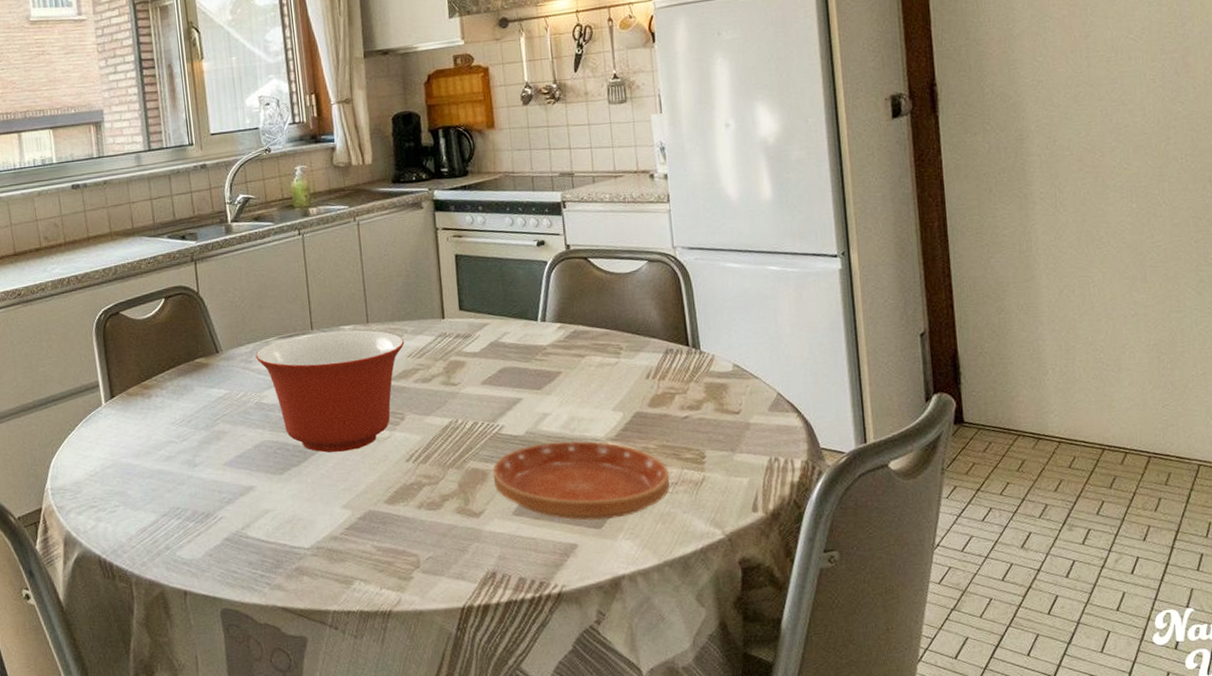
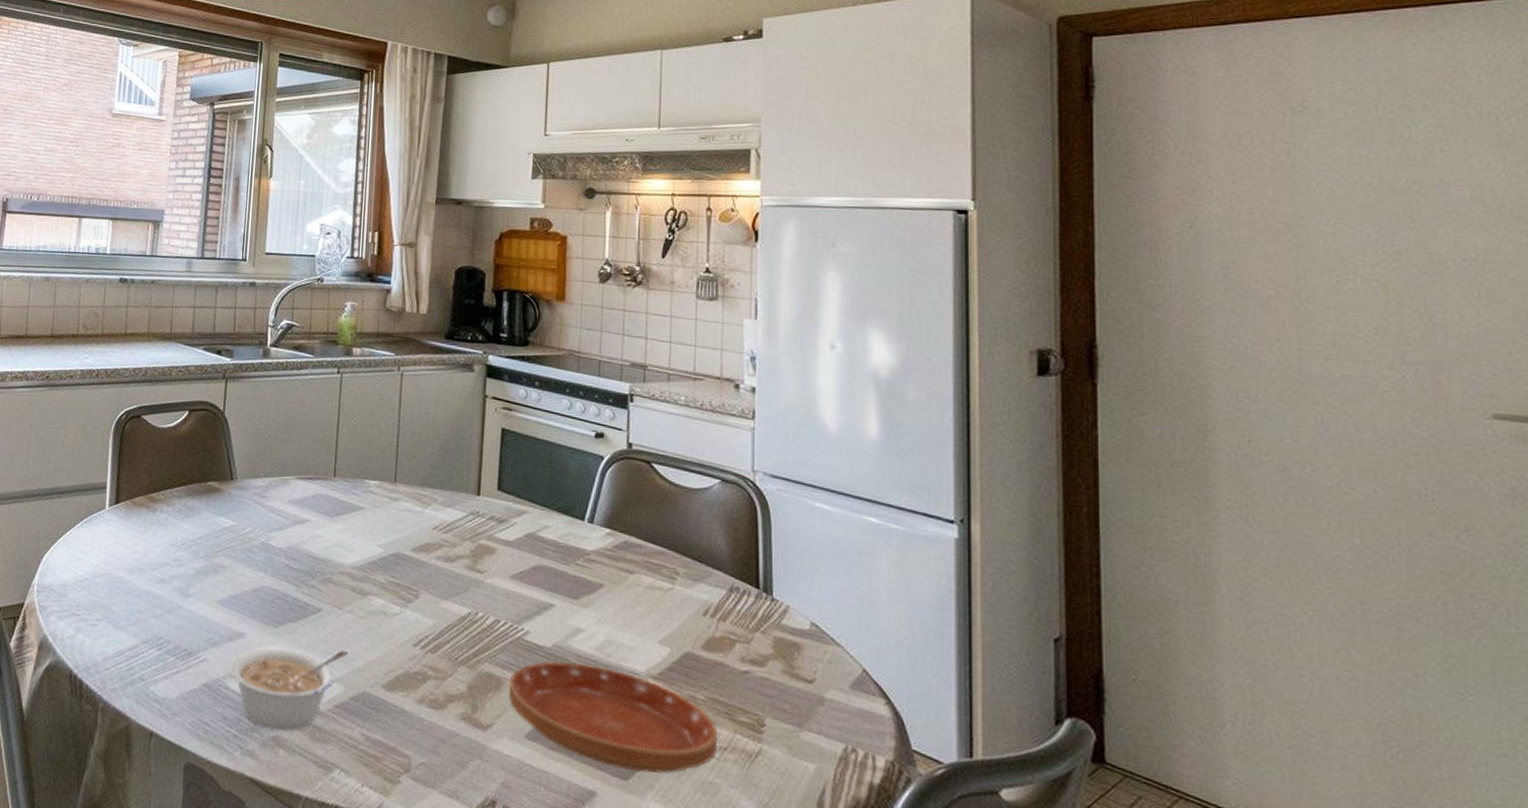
legume: none [246,480,350,563] -> present [229,647,348,731]
mixing bowl: present [255,330,405,453] -> none [271,480,432,620]

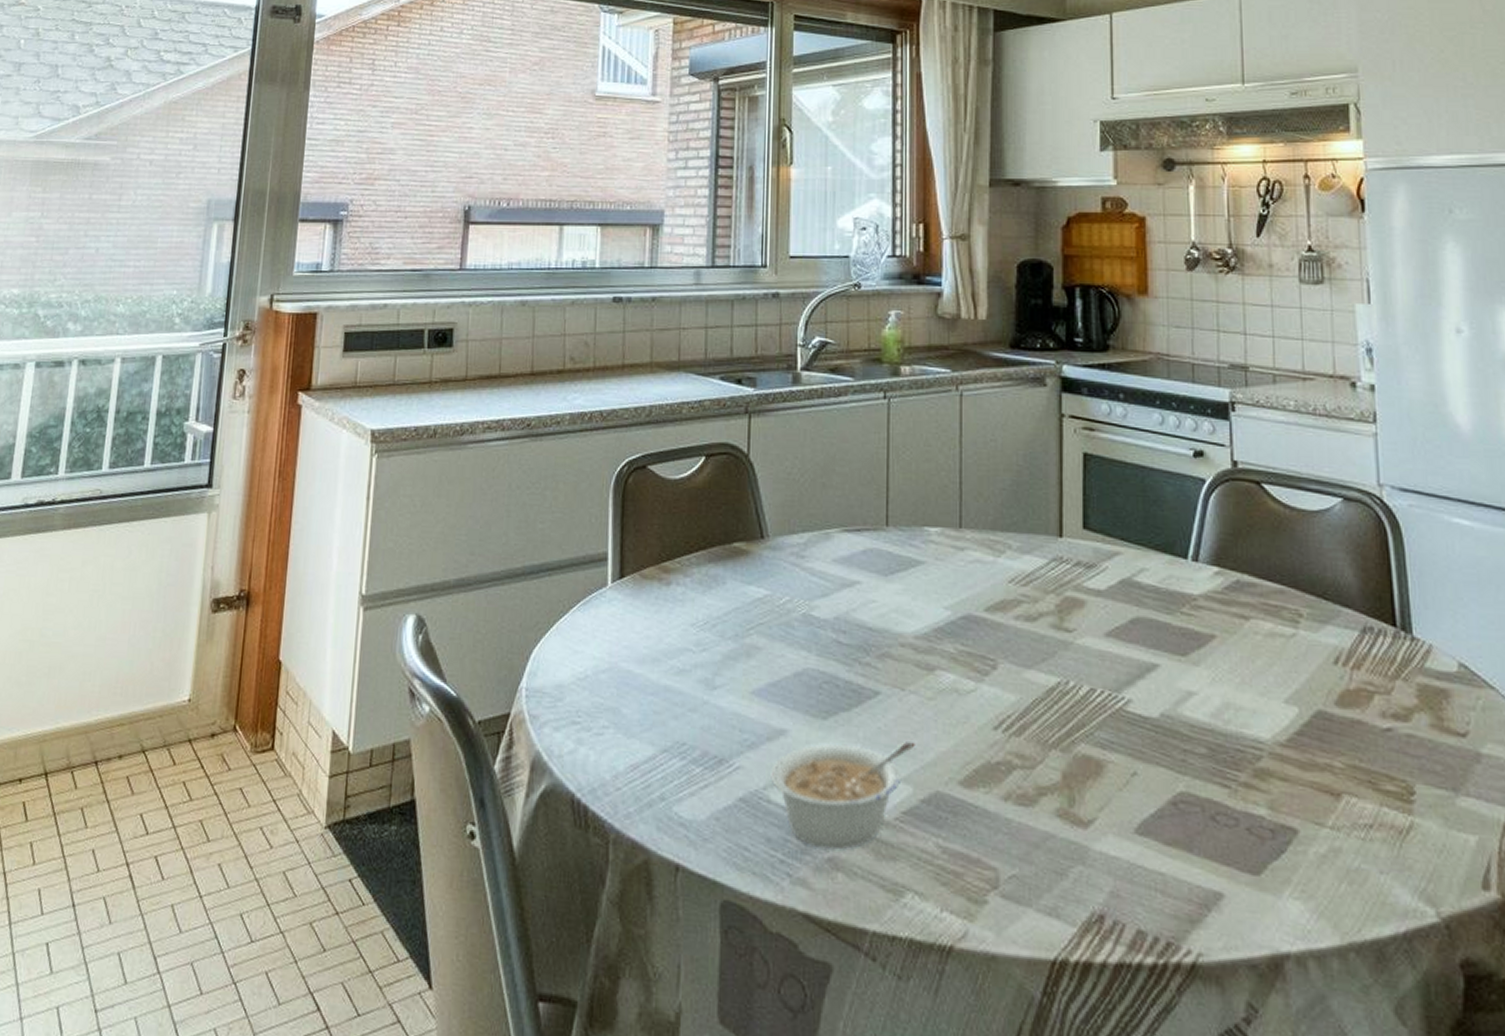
saucer: present [508,661,718,774] -> none [1111,734,1362,864]

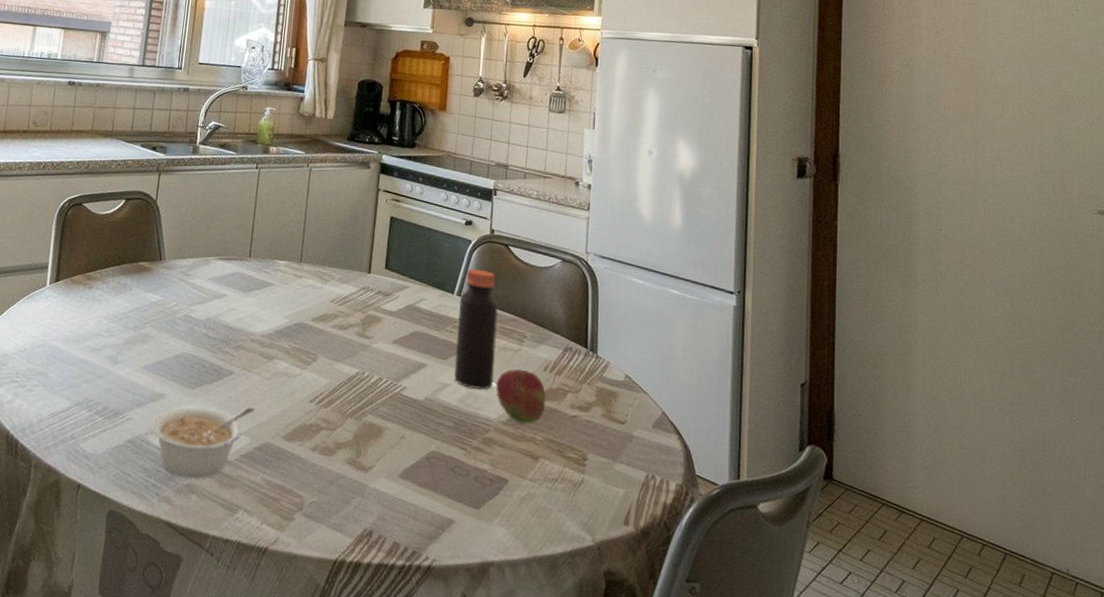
bottle: none [1198,521,1261,697] -> present [454,269,499,390]
fruit: none [1263,664,1343,745] -> present [495,369,546,424]

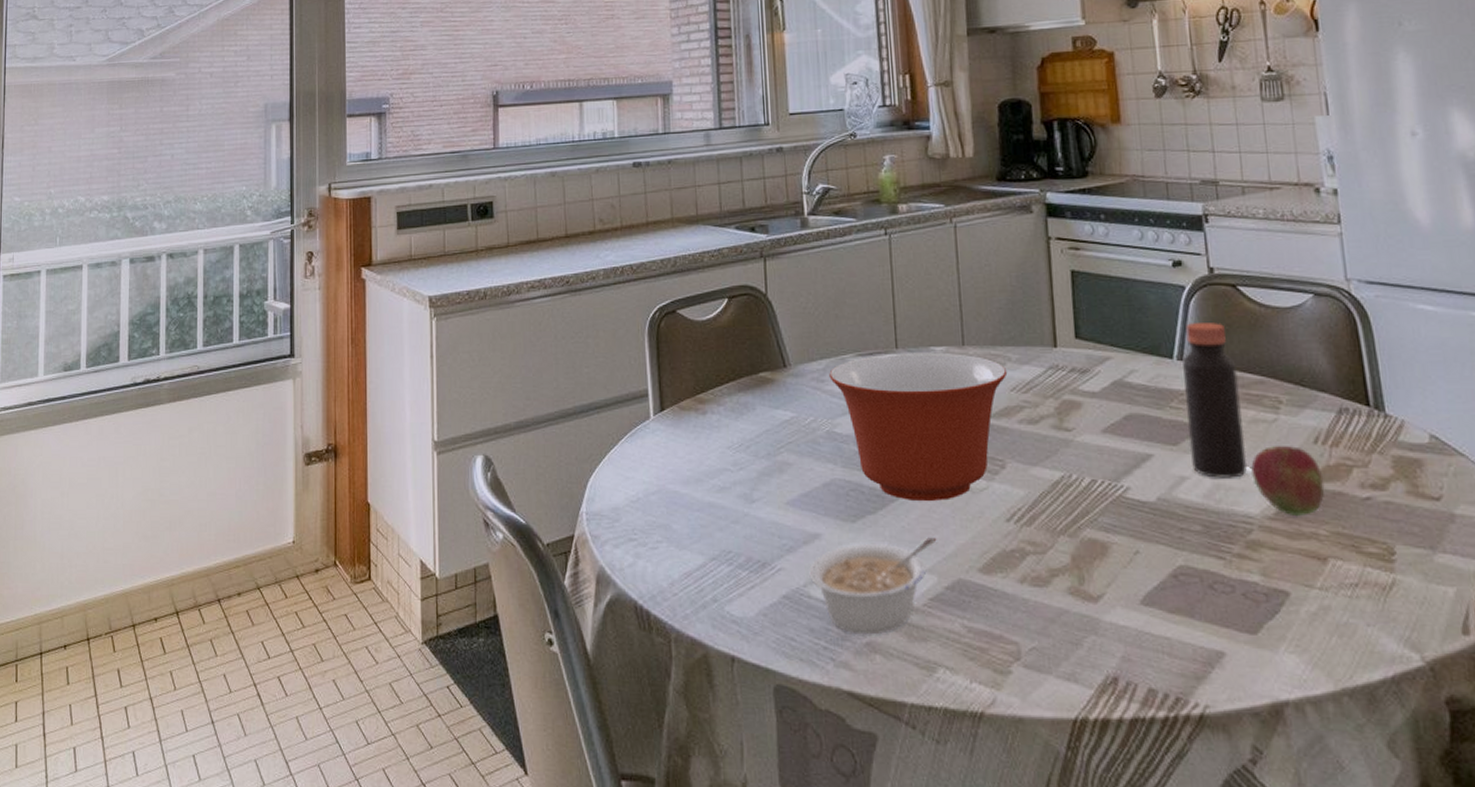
mixing bowl: none [194,260,331,380] -> present [829,352,1008,502]

